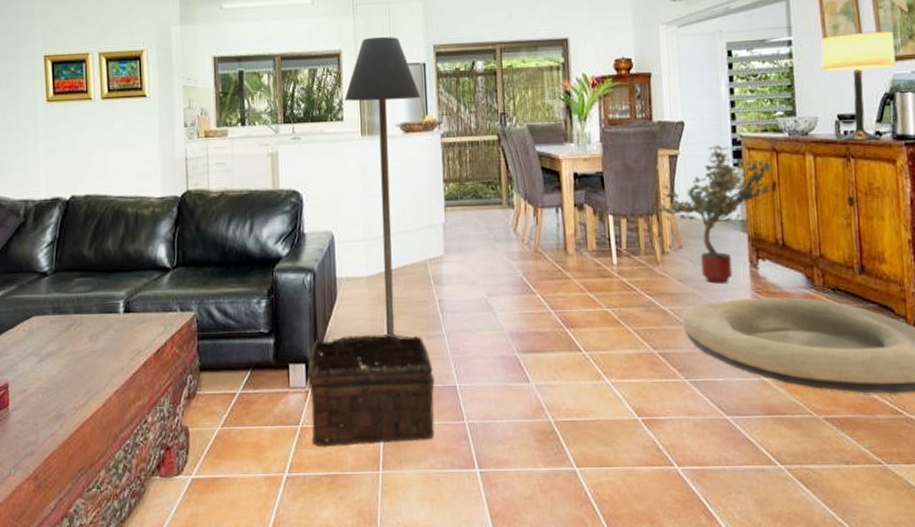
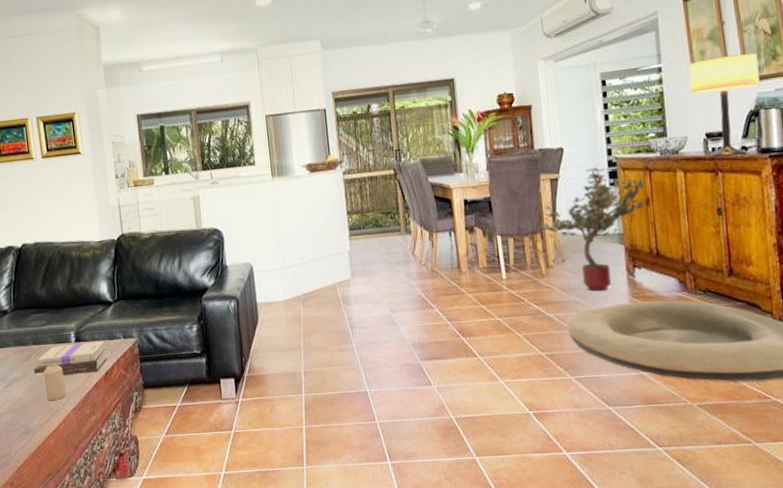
books: none [72,313,160,351] -> present [33,341,108,375]
candle: none [83,337,109,381] -> present [43,364,67,401]
basket: present [307,334,435,448] -> none [236,349,350,449]
floor lamp: present [344,36,421,357] -> none [254,87,324,370]

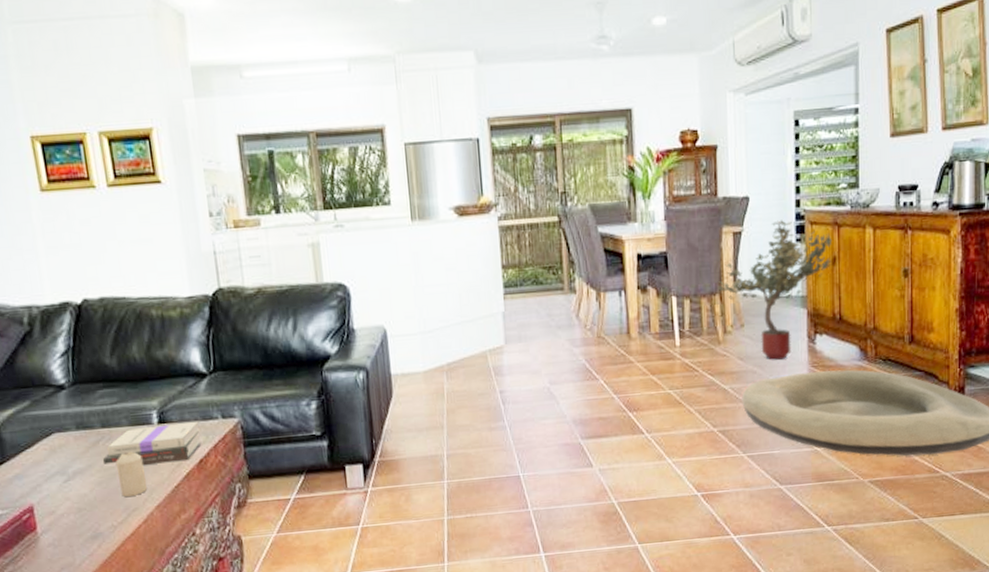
table lamp: present [689,53,760,158] -> none [886,97,957,214]

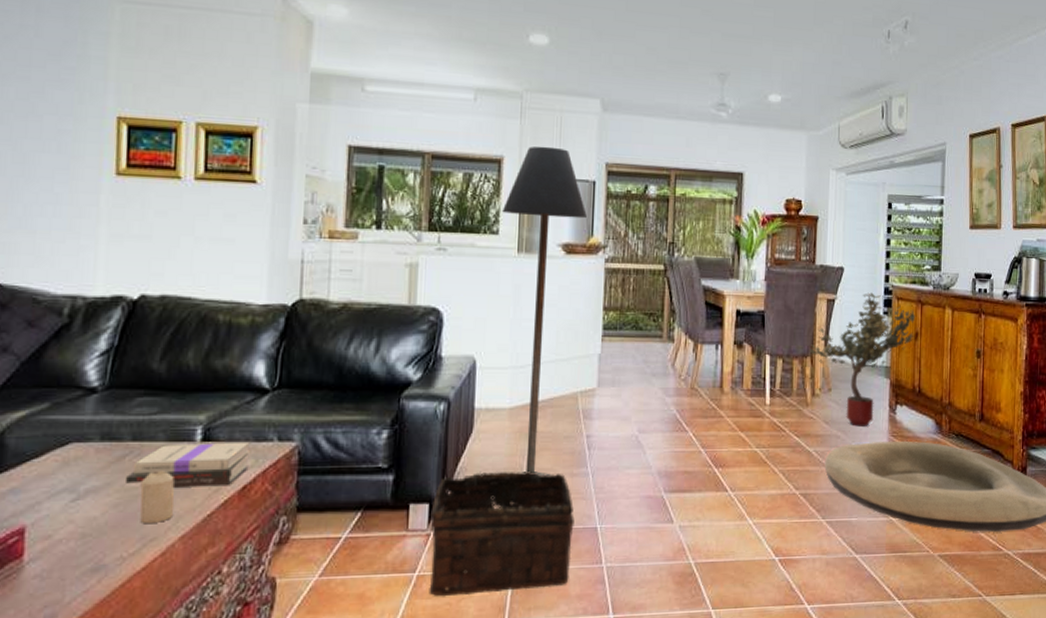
basket: none [365,428,499,545] -> present [429,471,575,597]
floor lamp: none [390,108,476,453] -> present [501,146,588,497]

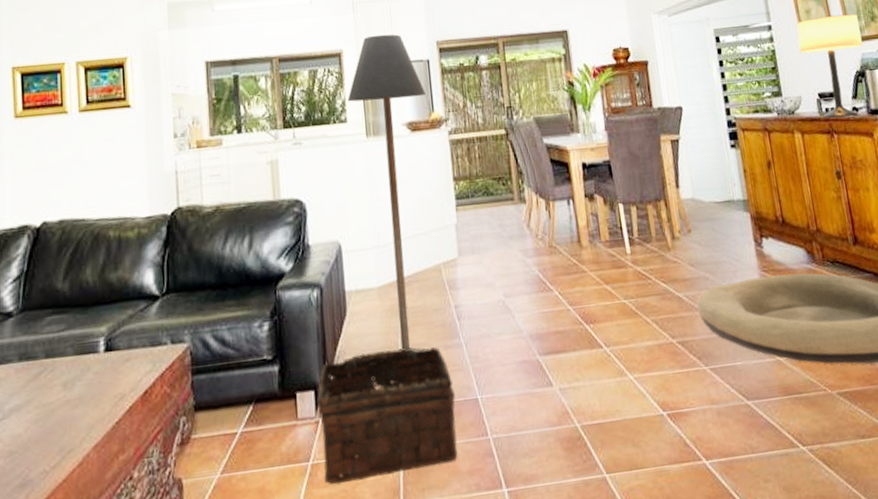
books: present [125,443,250,487] -> none [42,348,148,399]
candle: present [140,470,175,524] -> none [55,383,87,437]
potted tree: present [809,292,916,426] -> none [661,127,767,265]
table lamp: none [966,198,1026,301] -> present [796,14,863,119]

